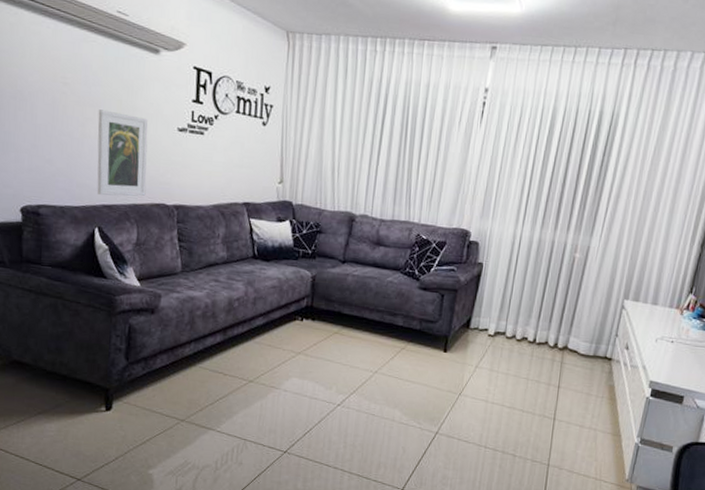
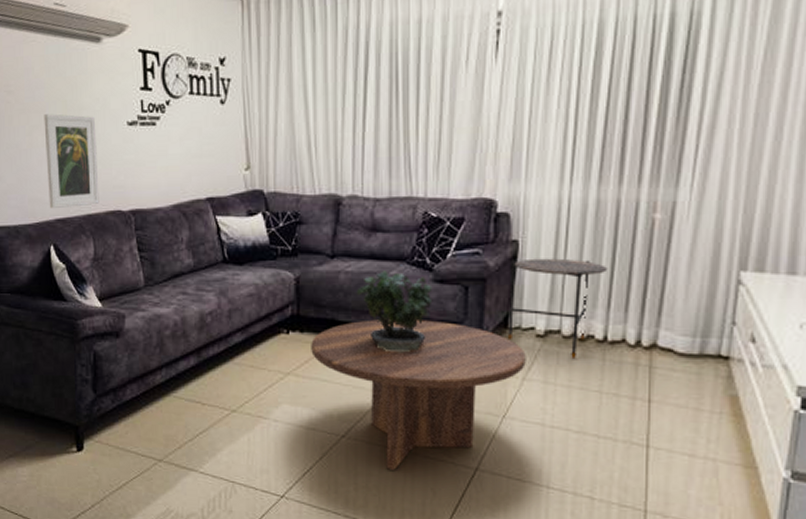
coffee table: none [319,314,480,432] -> present [311,319,526,470]
potted plant: none [359,273,417,342] -> present [356,264,431,353]
side table: none [469,277,542,354] -> present [508,258,608,358]

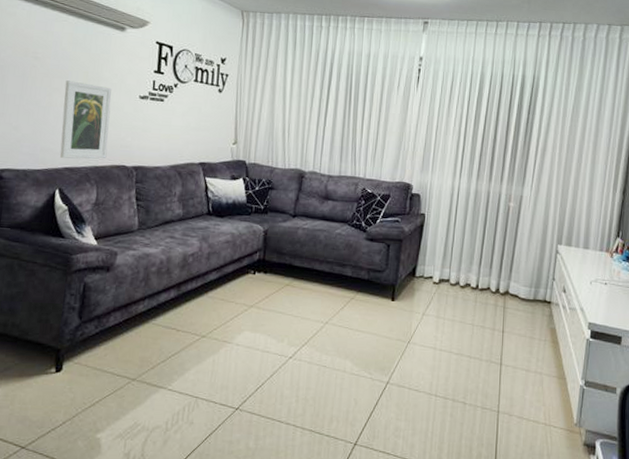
coffee table: present [311,319,526,470] -> none [271,266,426,385]
potted plant: present [356,264,431,353] -> none [309,225,364,293]
side table: present [508,258,608,358] -> none [415,227,481,300]

